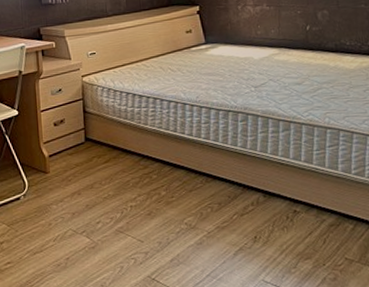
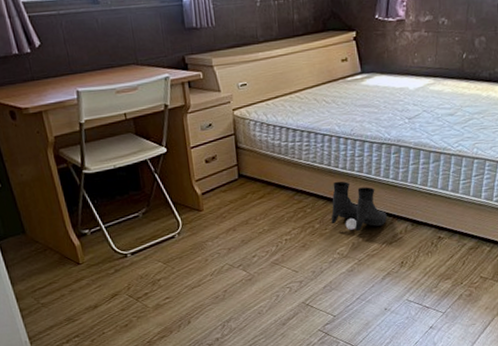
boots: none [177,147,237,200] -> present [331,181,387,231]

